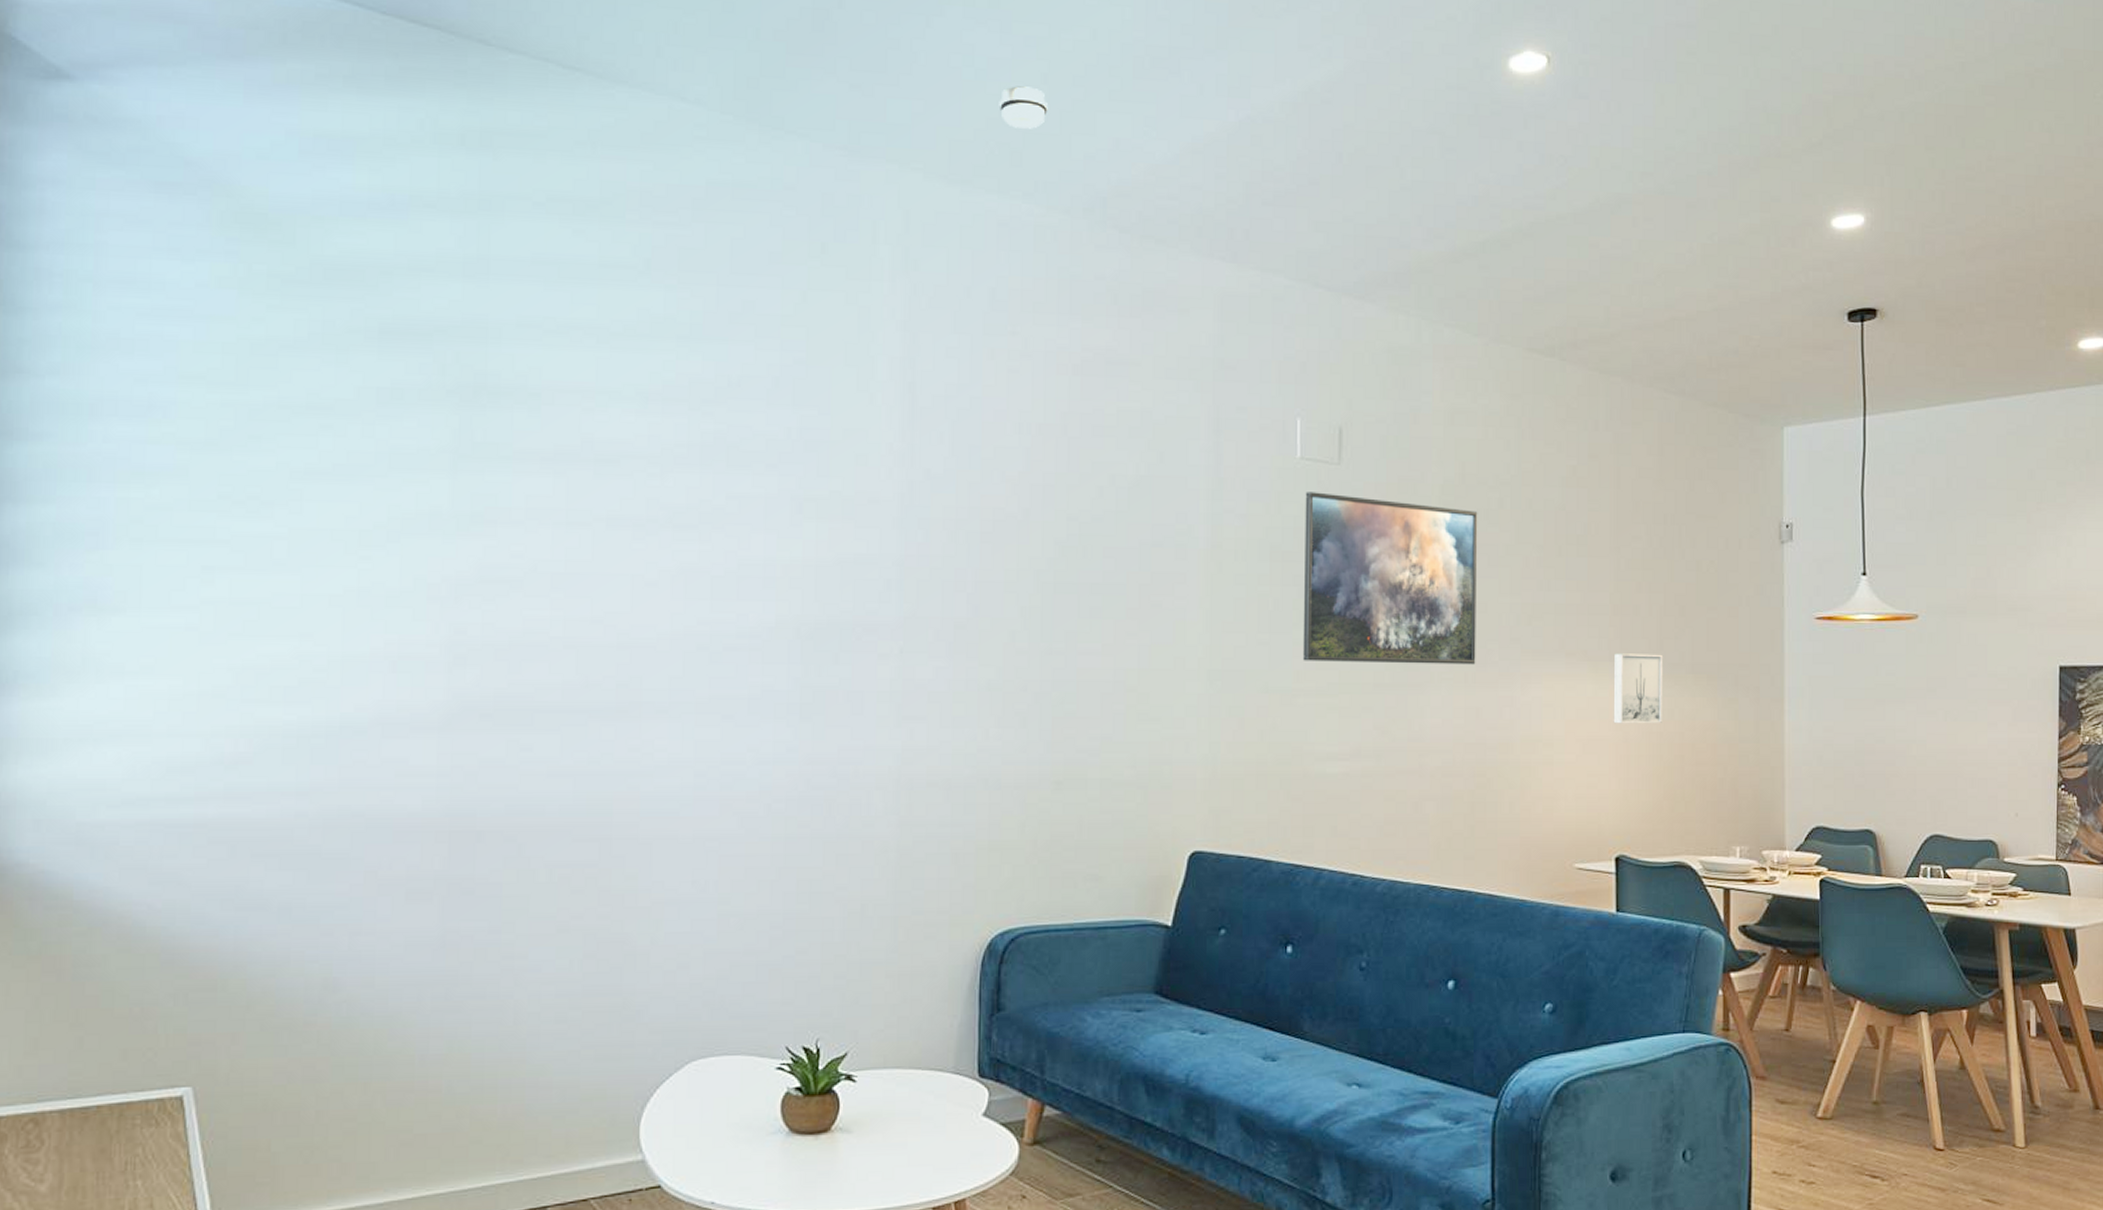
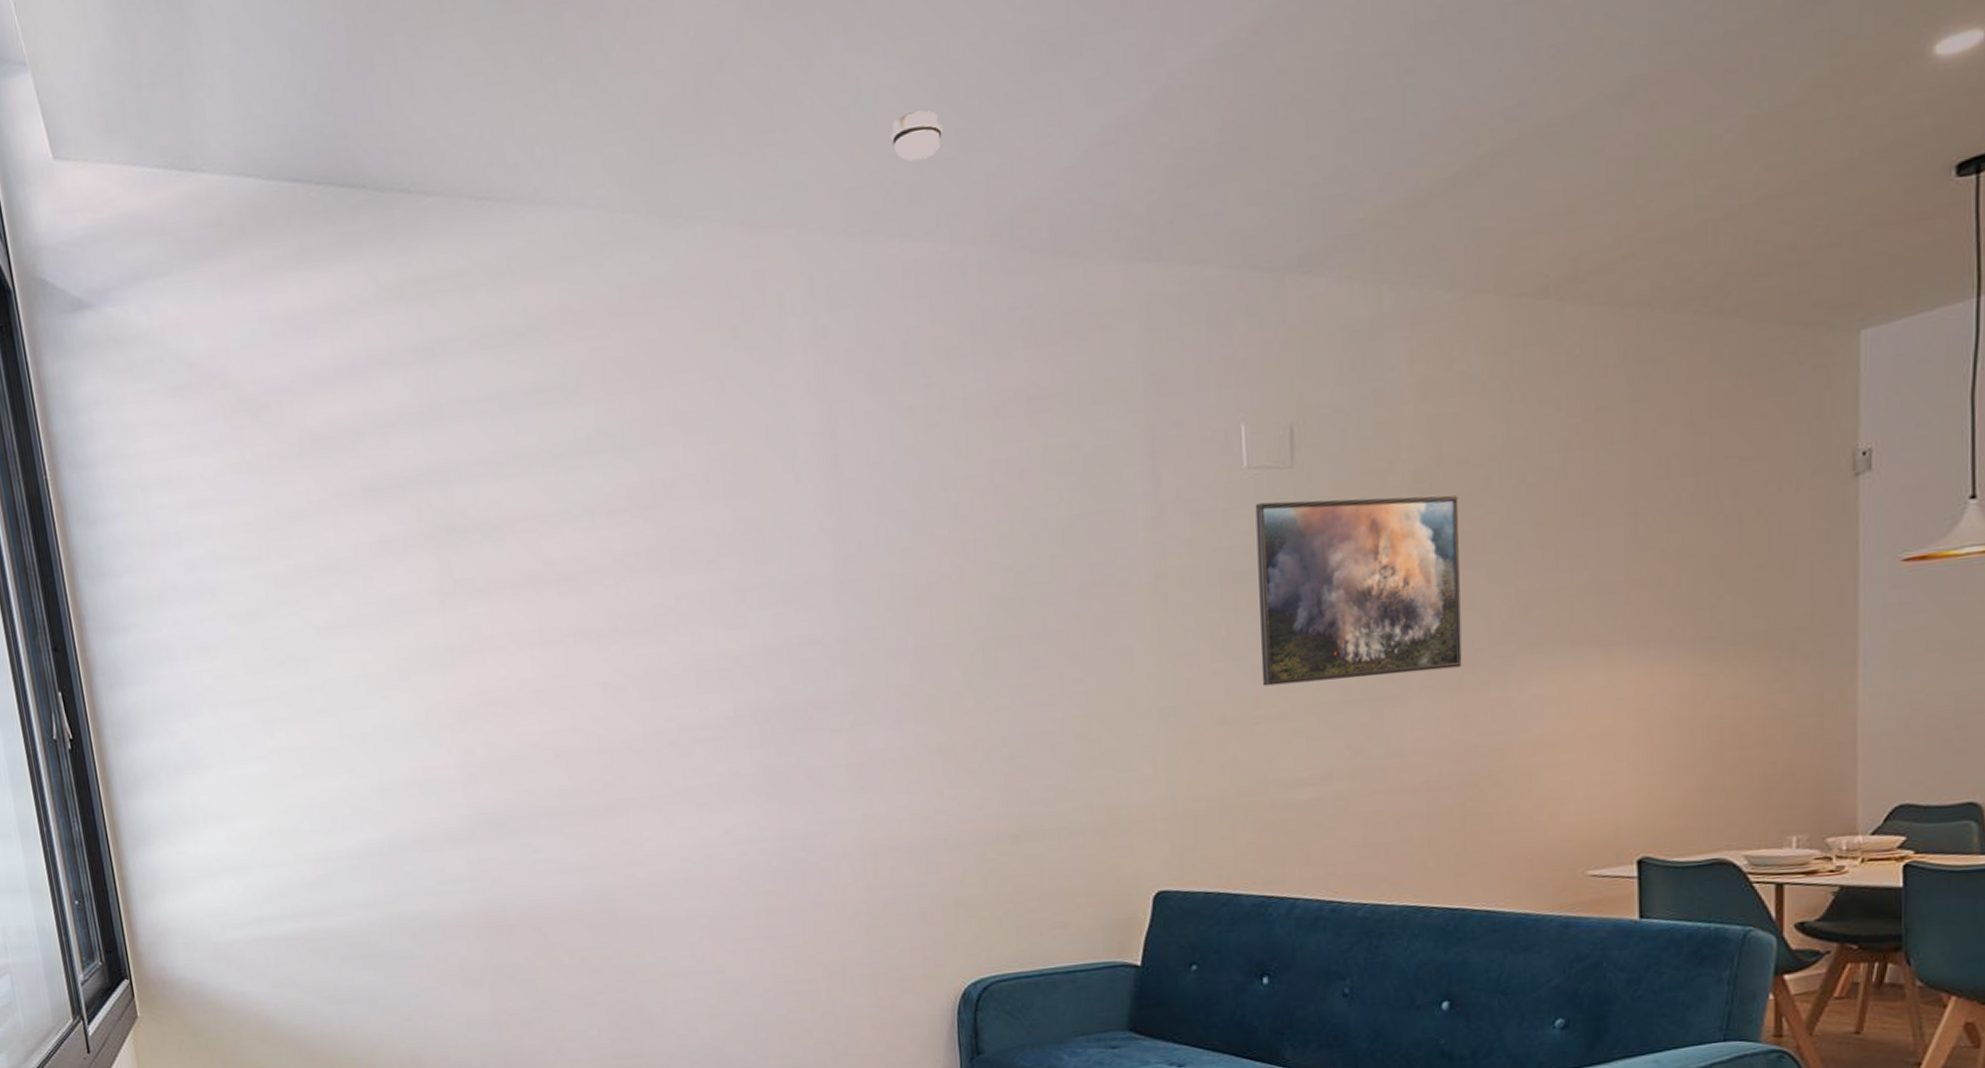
wall art: present [1613,653,1663,724] -> none [1632,628,1696,714]

